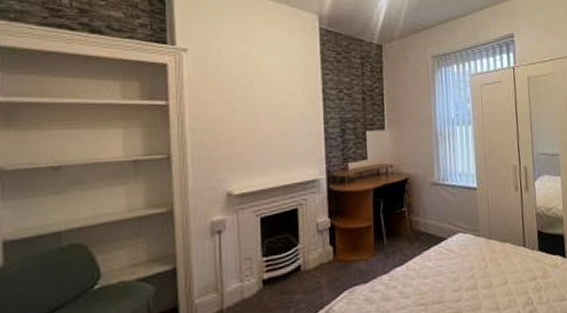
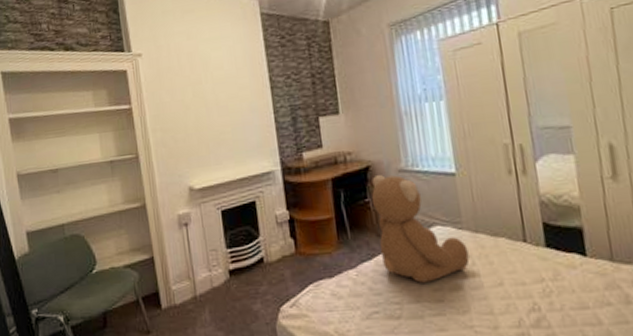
teddy bear: none [407,187,483,285] -> present [371,175,470,283]

